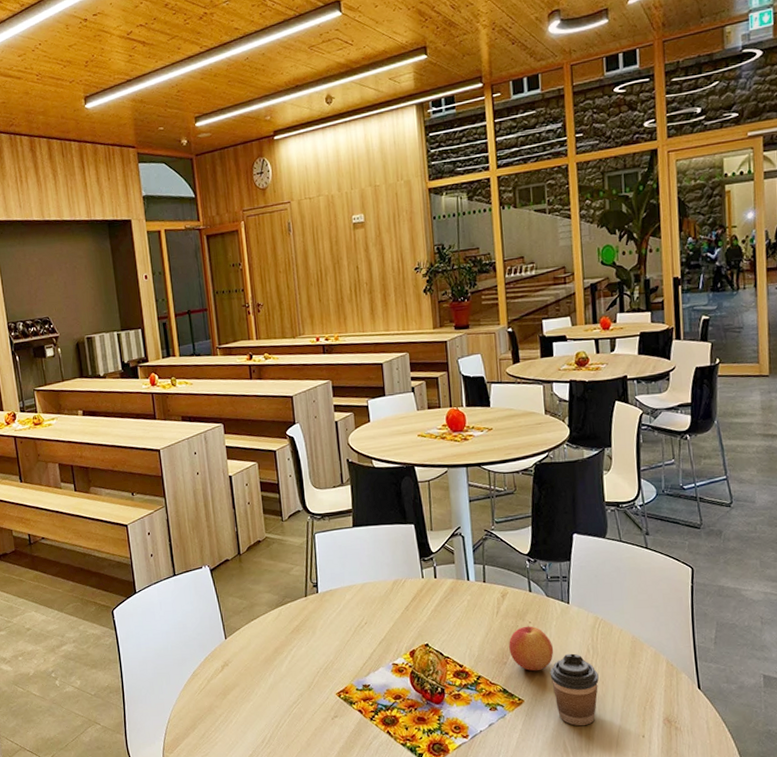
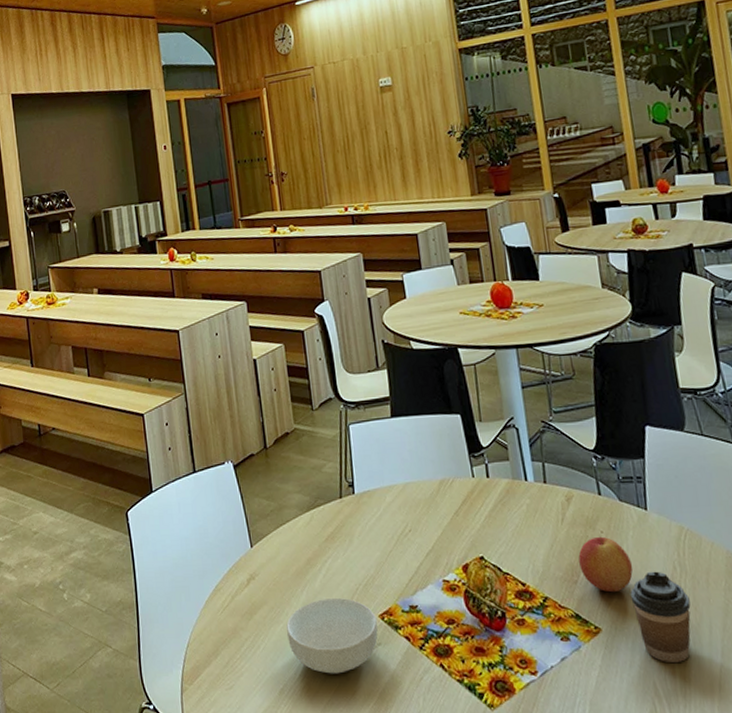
cereal bowl: none [256,679,335,742] -> present [286,597,378,674]

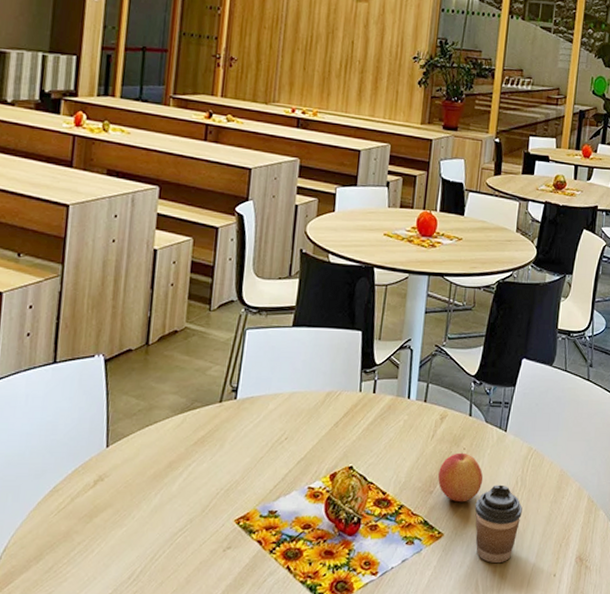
cereal bowl: present [286,597,378,674] -> none [128,501,232,578]

